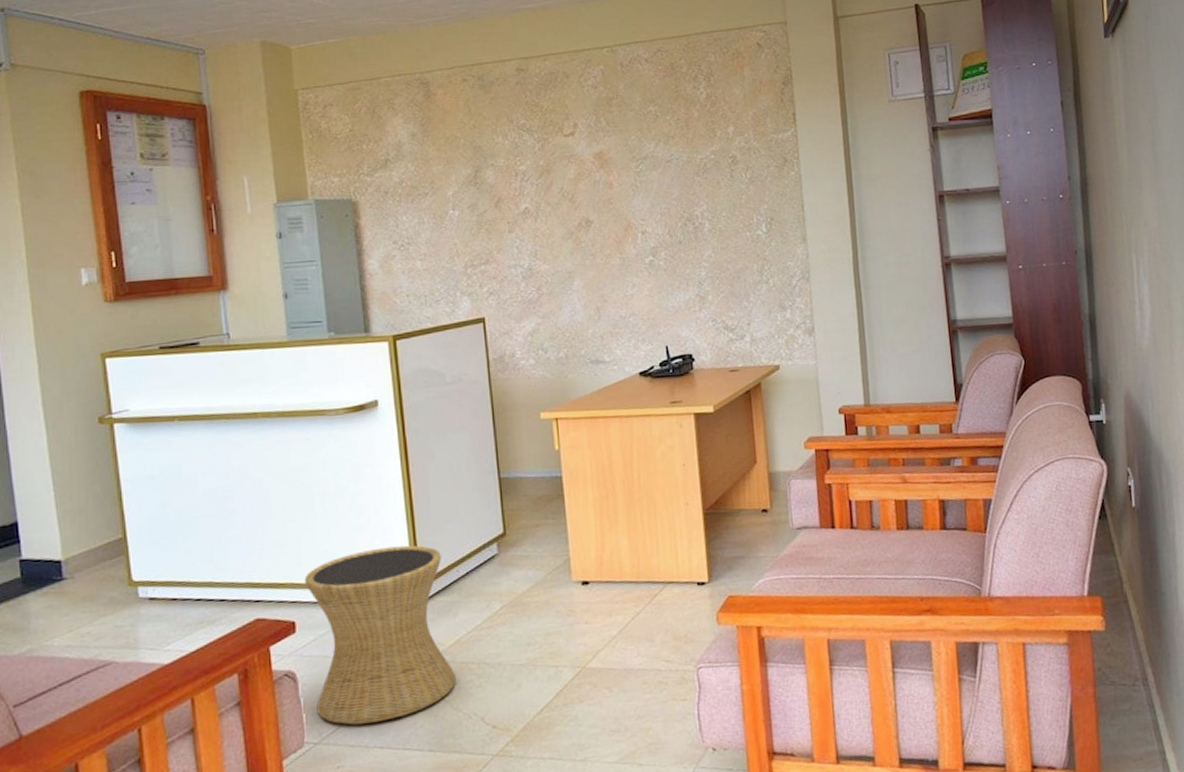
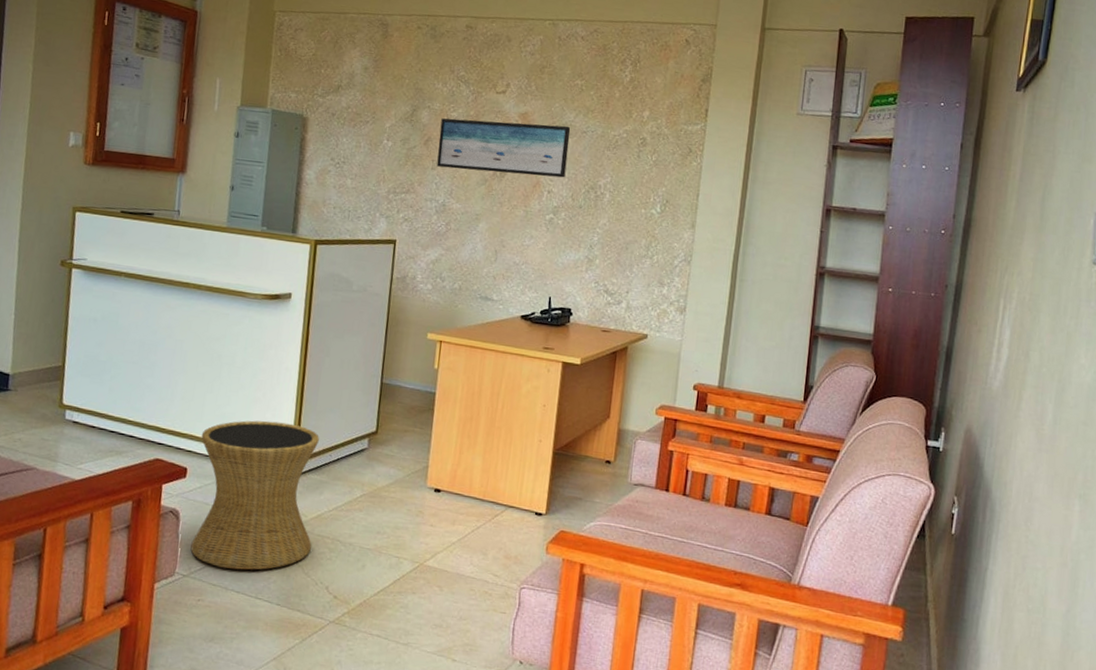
wall art: none [509,158,657,228] -> present [437,118,571,178]

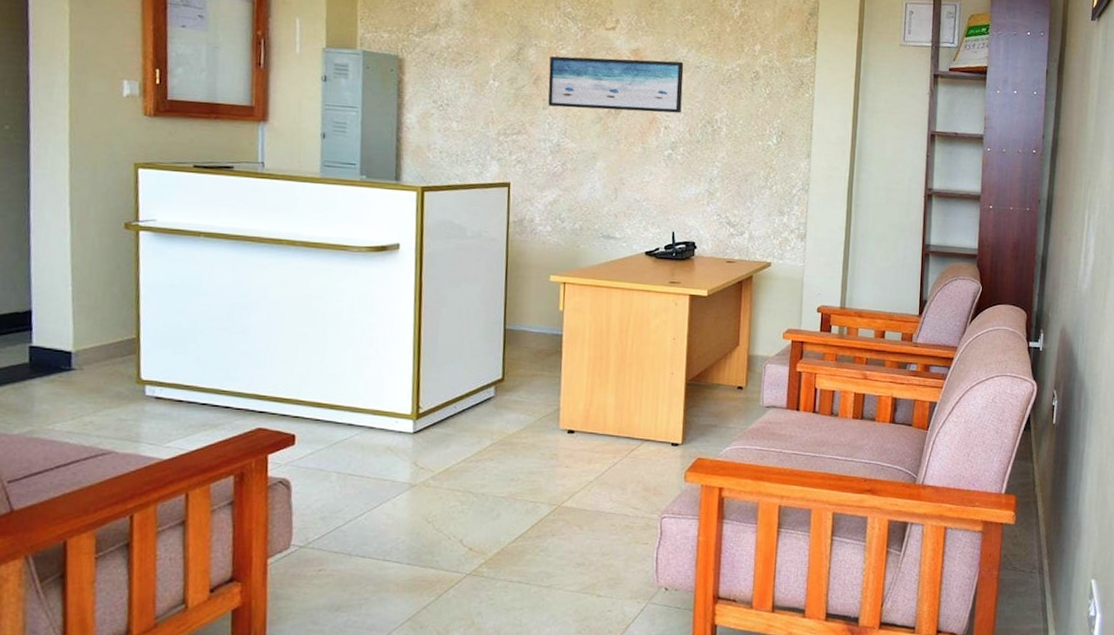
side table: present [190,420,319,570] -> none [306,378,441,534]

